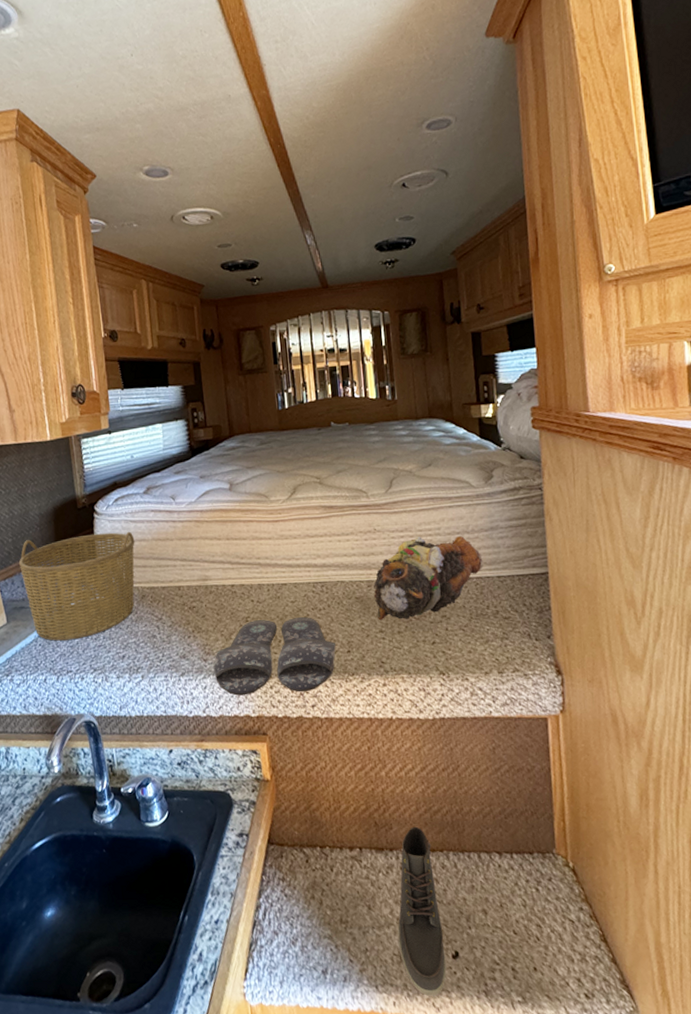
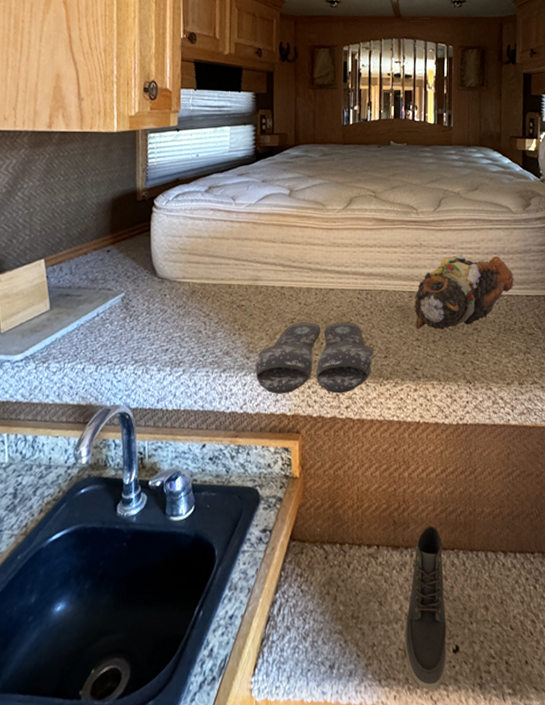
basket: present [18,531,135,641] -> none [69,227,191,330]

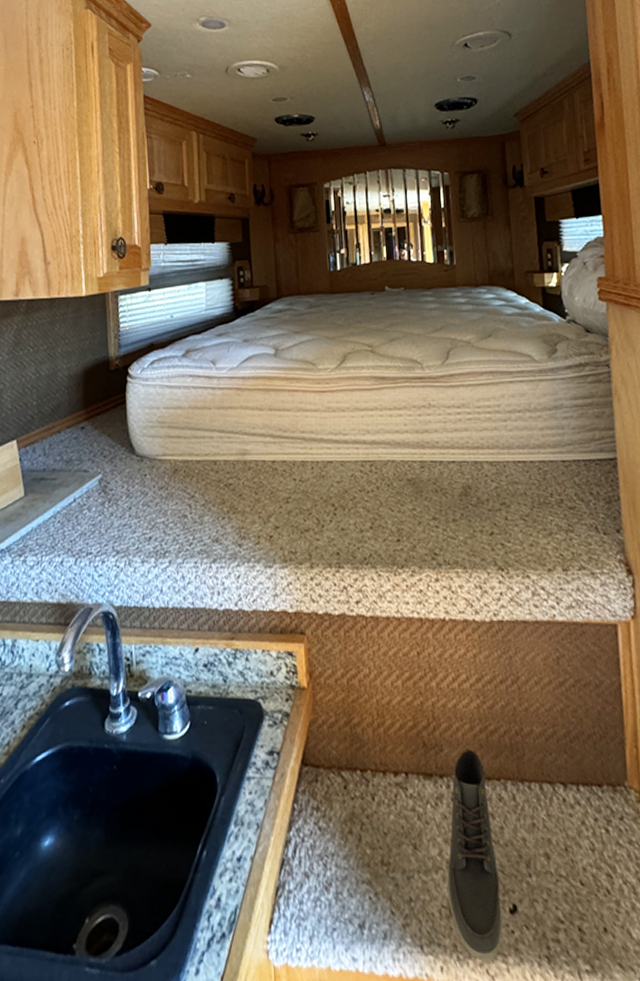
slippers: present [255,322,375,394] -> none [248,500,385,587]
stuffed animal: present [413,254,515,330] -> none [426,414,547,507]

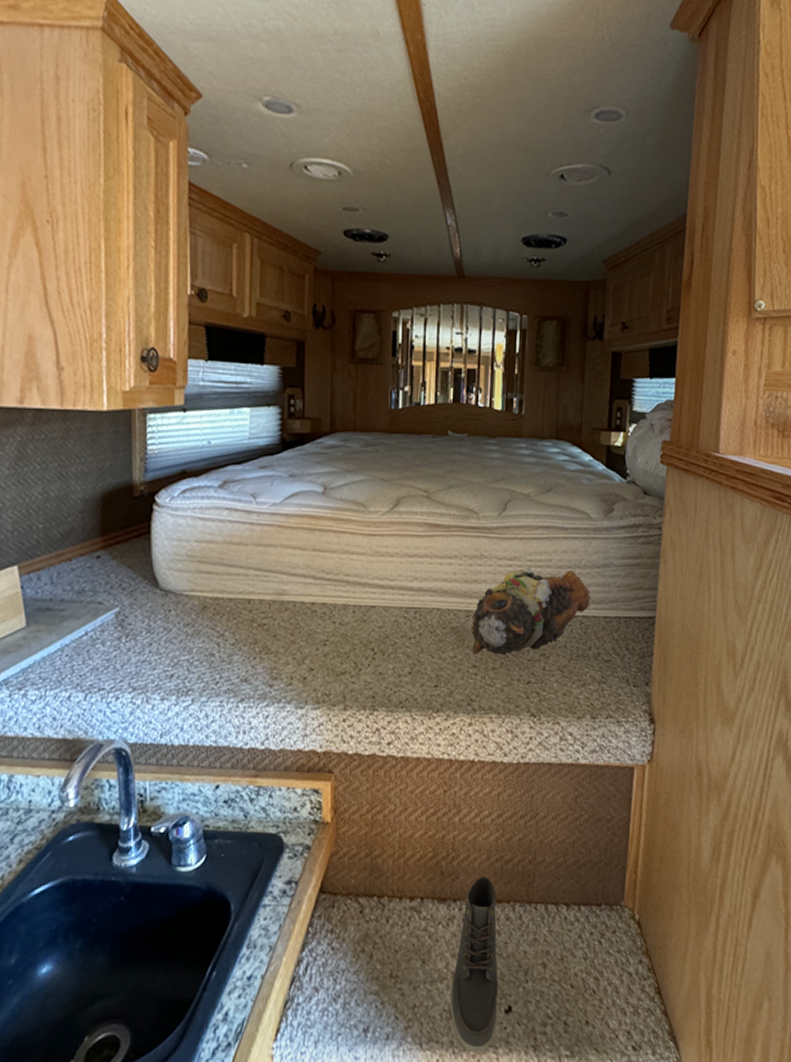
stuffed animal: none [426,414,547,507] -> present [471,567,591,655]

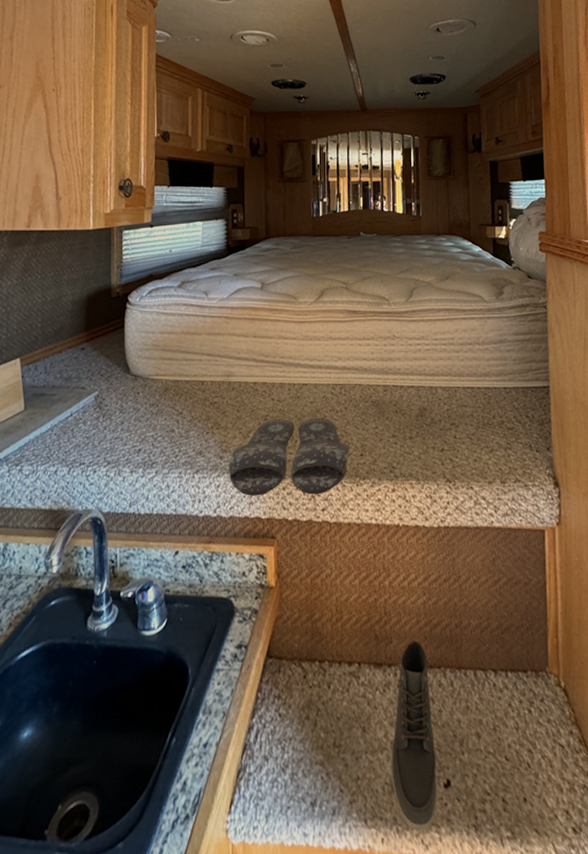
slippers: none [279,645,423,728] -> present [229,418,350,496]
stuffed animal: present [471,567,591,655] -> none [389,345,491,425]

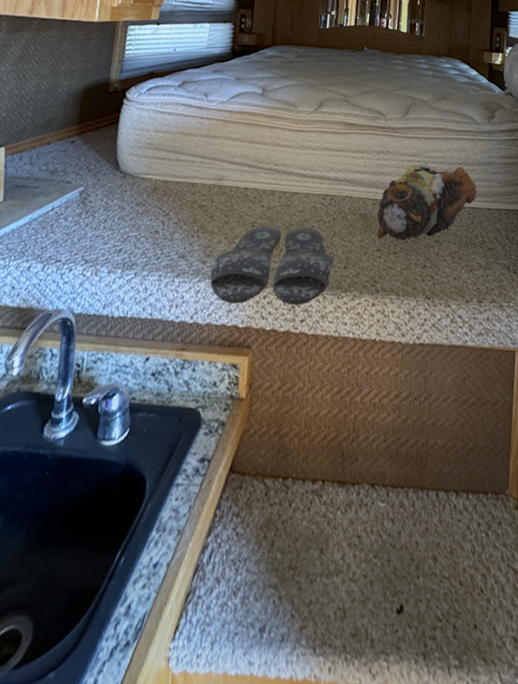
stuffed animal: none [389,345,491,425] -> present [377,163,477,241]
sneaker: present [391,640,437,831] -> none [344,459,393,660]

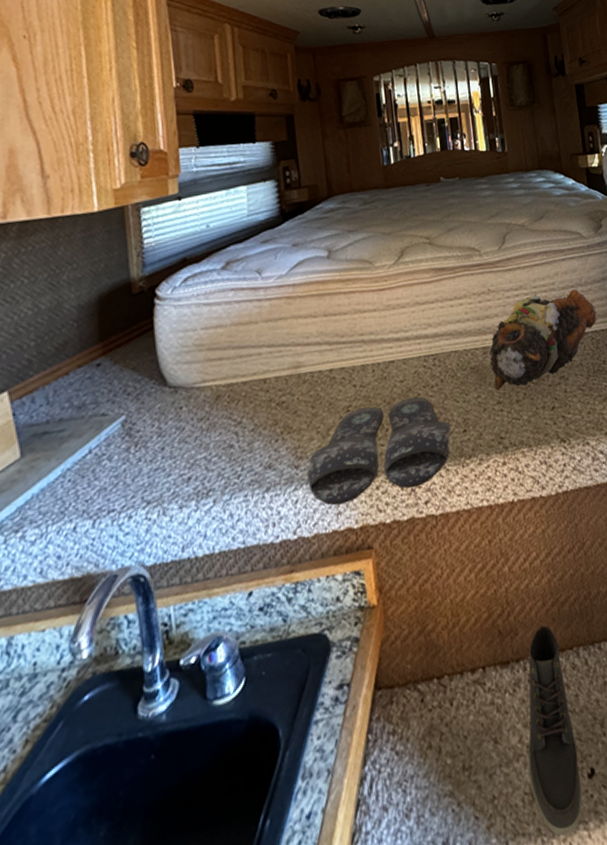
sneaker: none [344,459,393,660] -> present [528,625,583,836]

